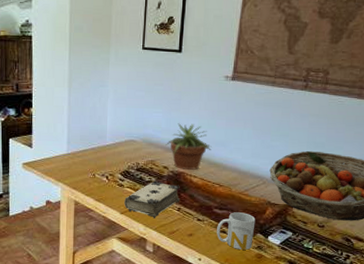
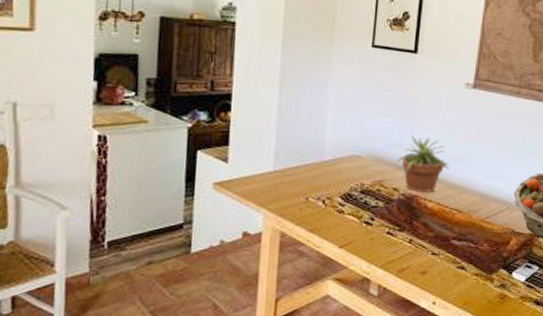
book: present [124,180,180,219] -> none [344,205,413,253]
mug: present [217,212,256,250] -> none [454,243,499,289]

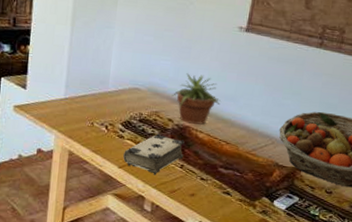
book: none [344,205,413,253] -> present [123,133,185,175]

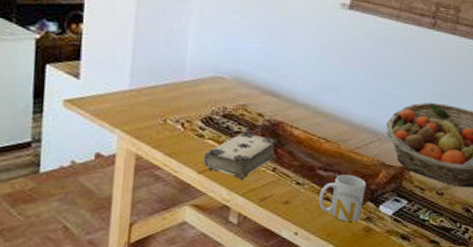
potted plant: present [171,73,221,125] -> none [262,58,320,120]
mug: none [220,172,262,214] -> present [319,174,367,222]

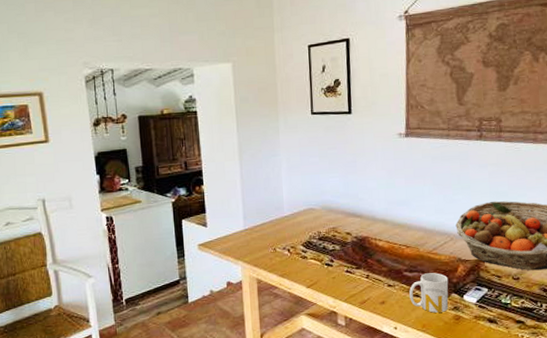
book: present [203,131,277,181] -> none [309,248,368,290]

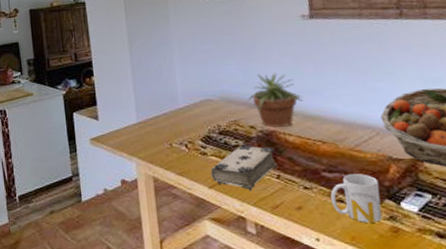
book: none [309,248,368,290] -> present [211,144,278,191]
potted plant: none [345,185,394,234] -> present [247,73,303,128]

